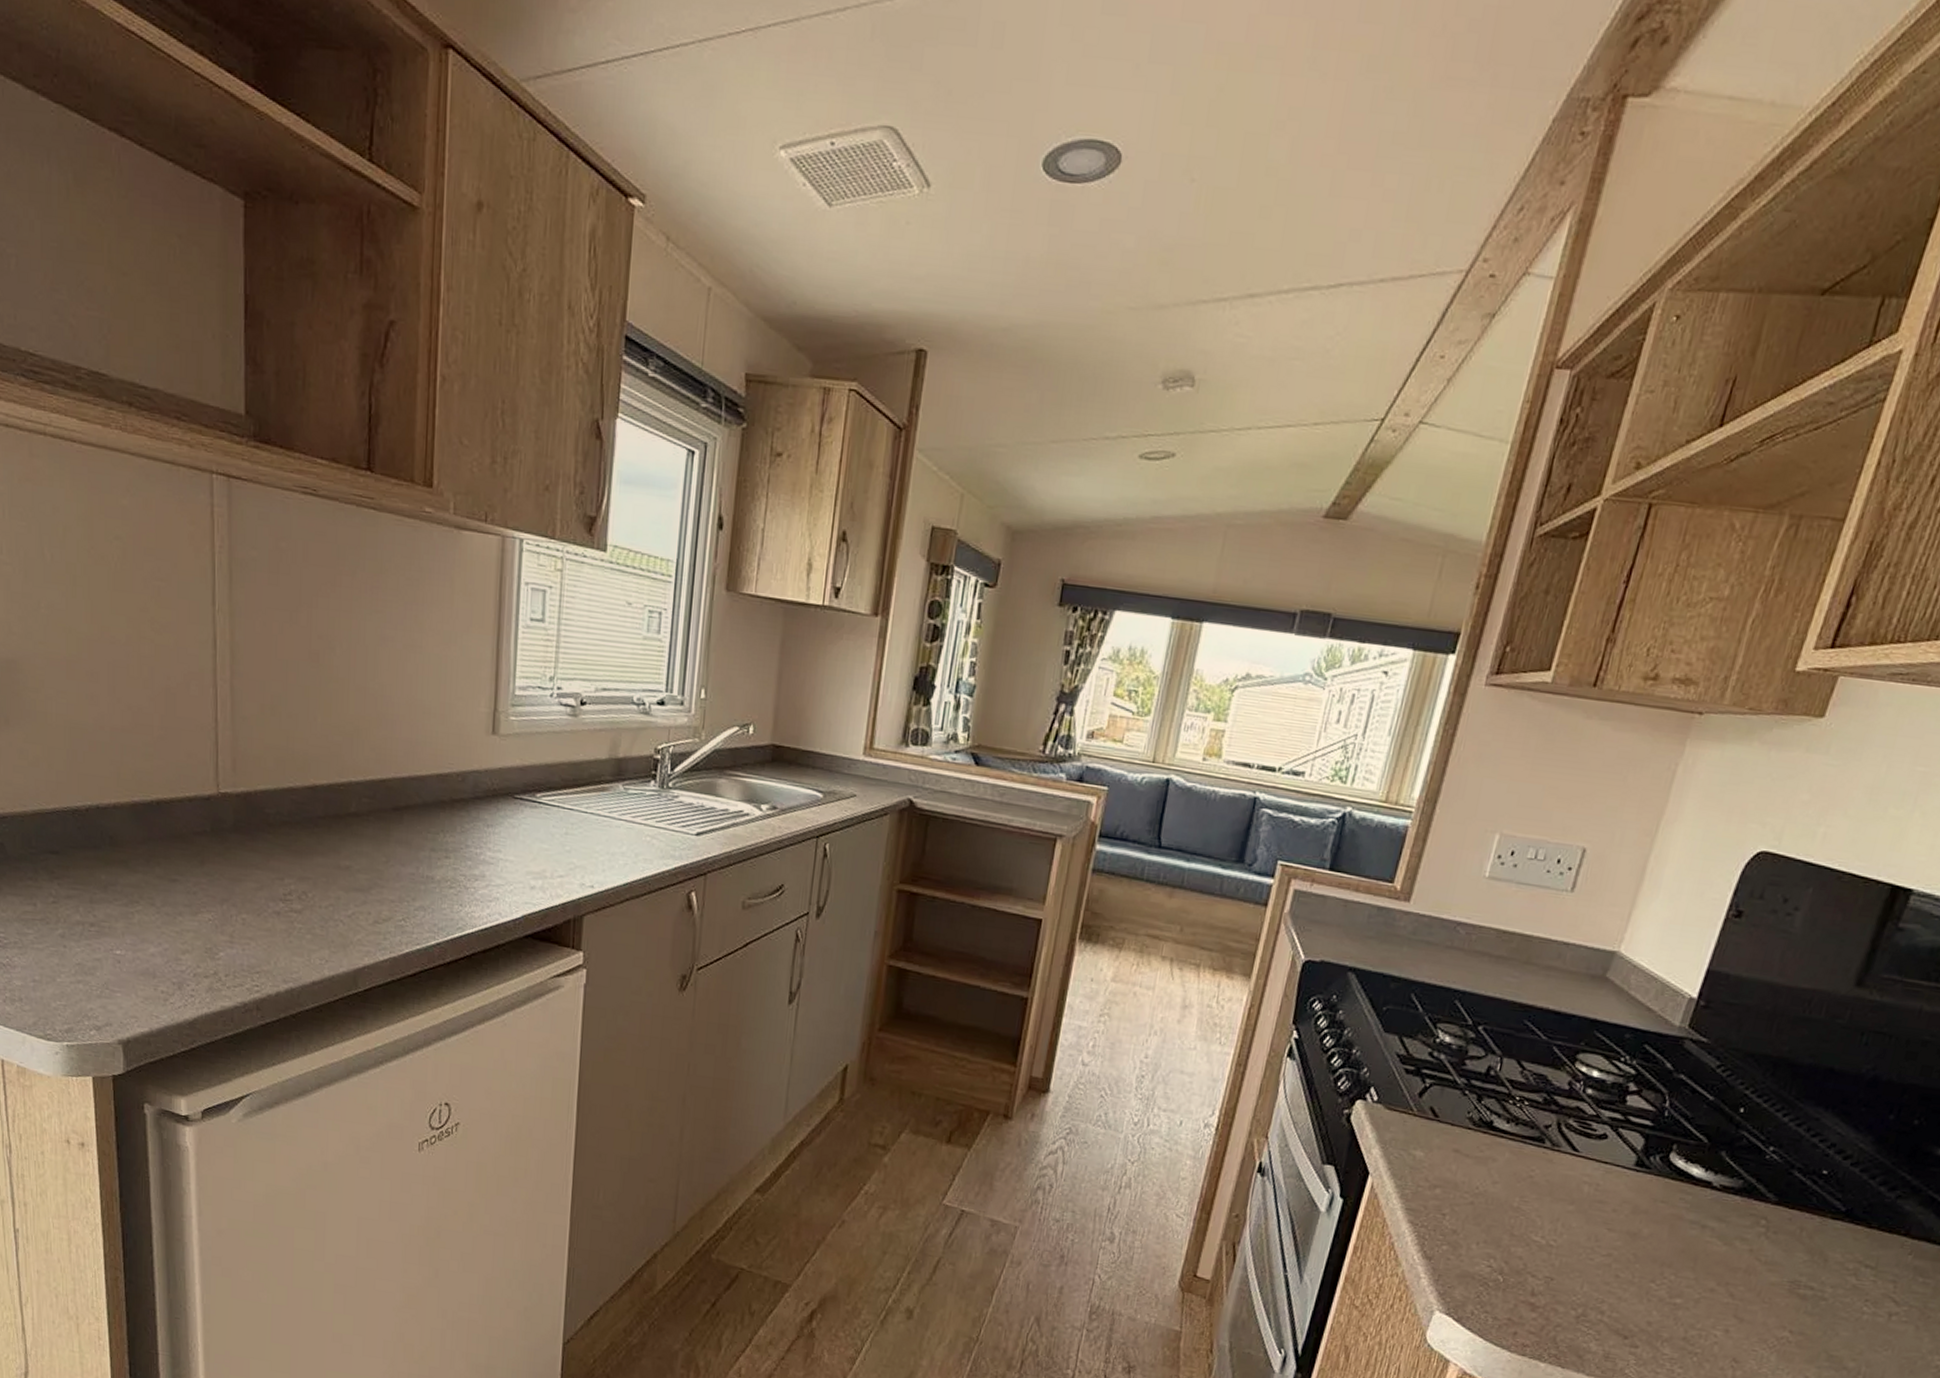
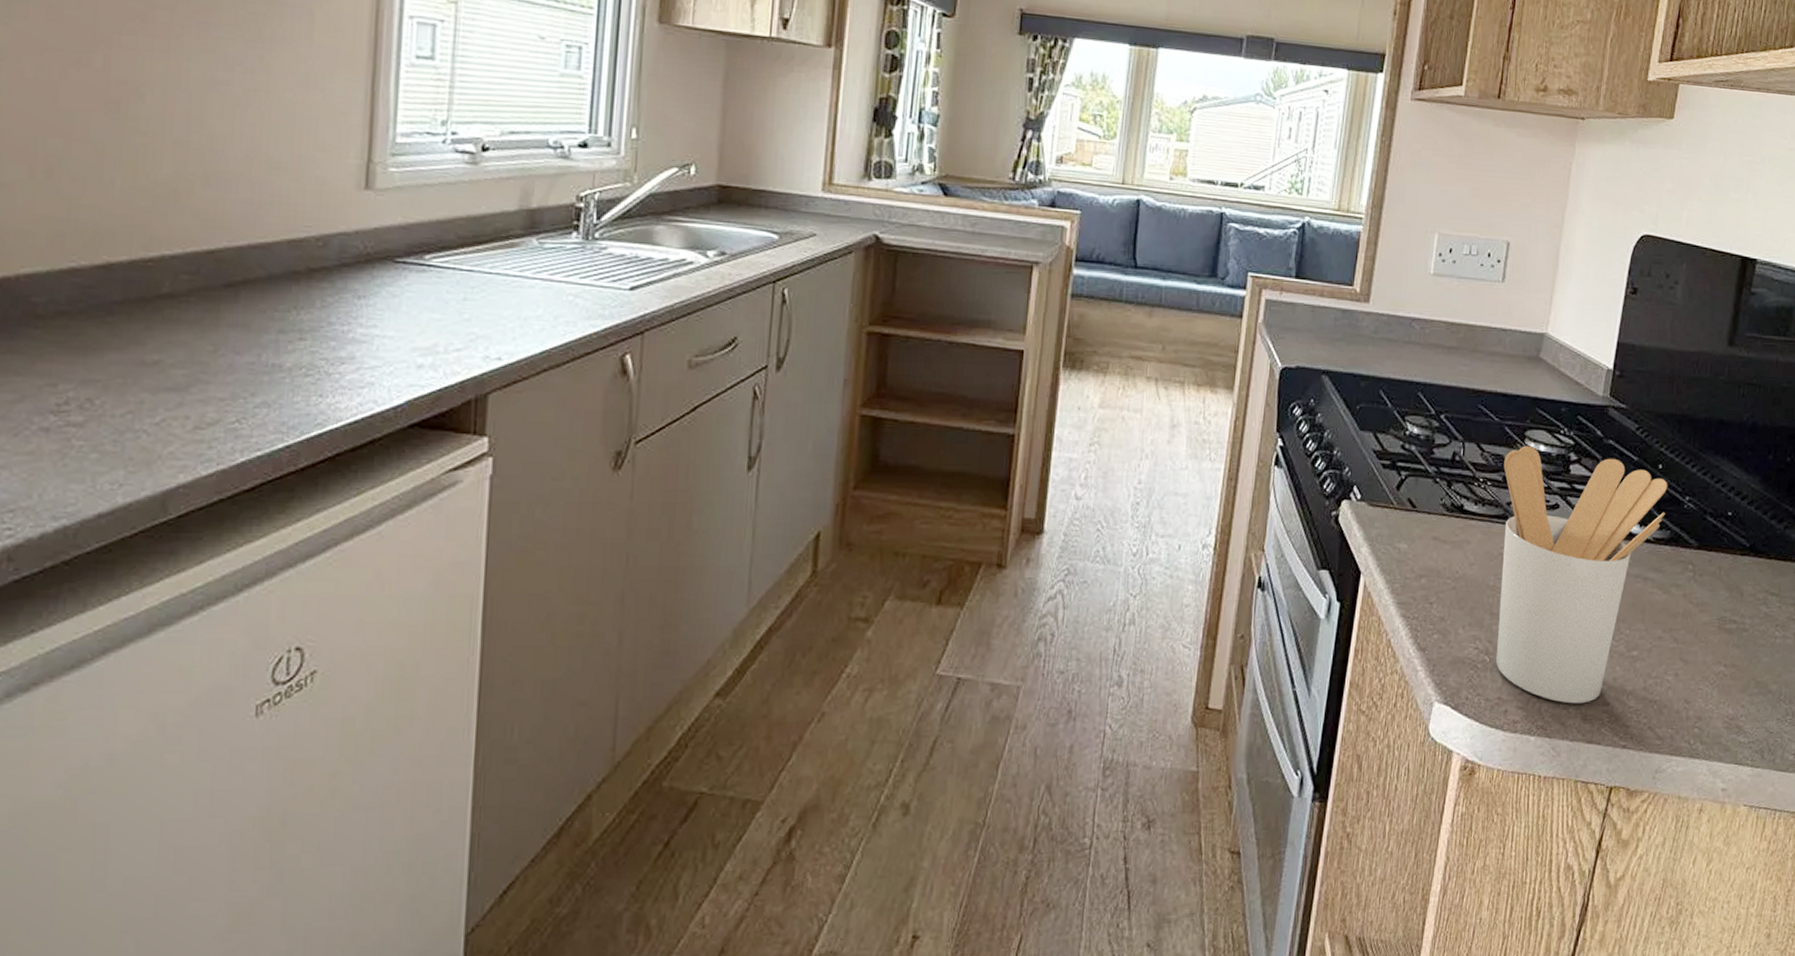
utensil holder: none [1510,1069,1749,1341] -> present [1495,445,1668,704]

